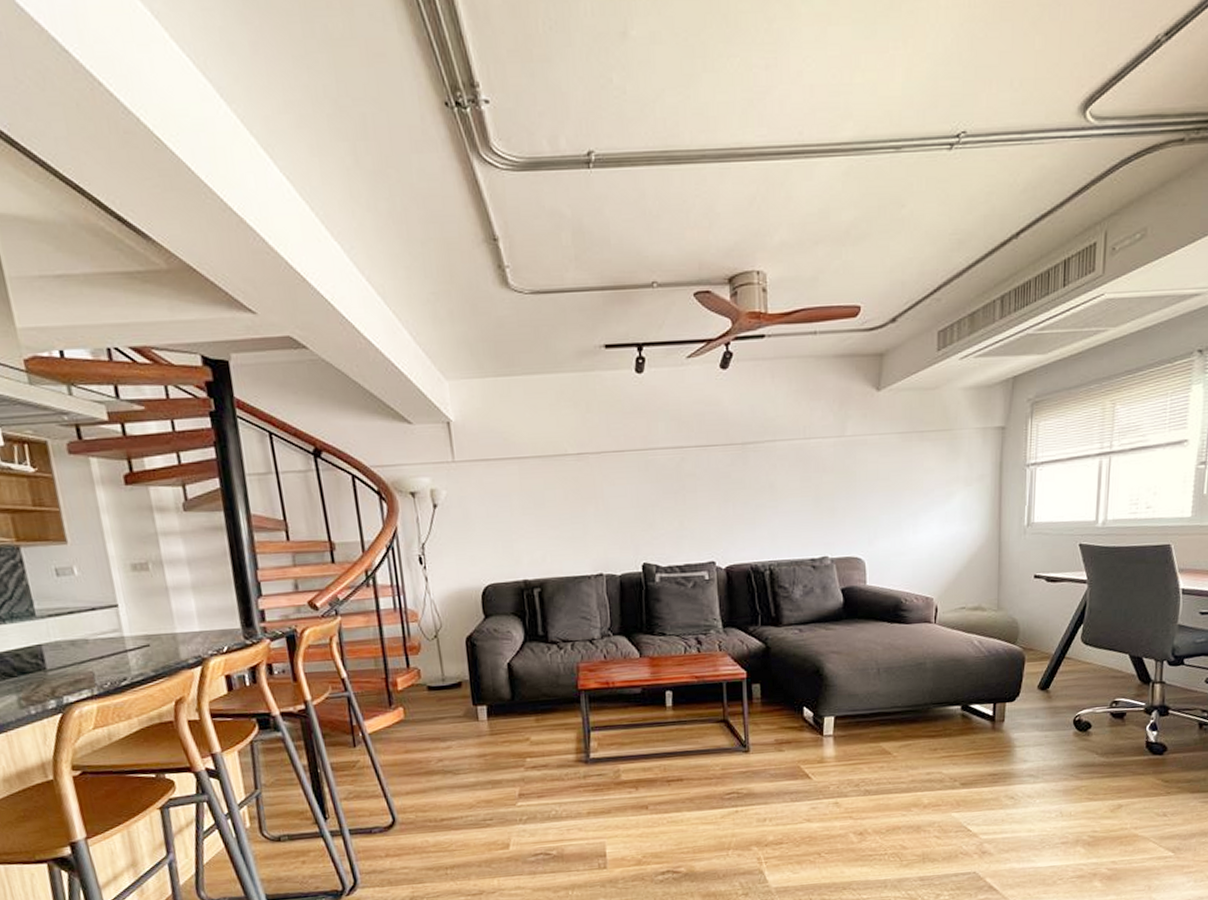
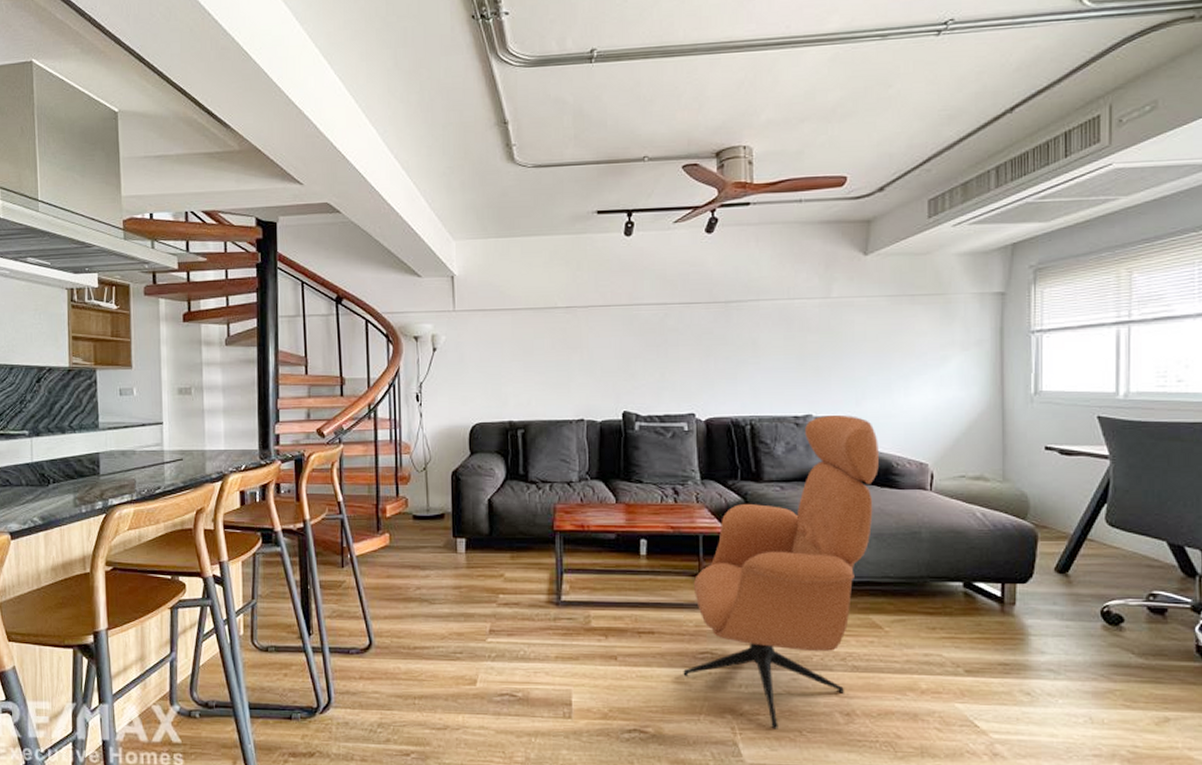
armchair: none [711,555,889,855] -> present [683,414,879,730]

